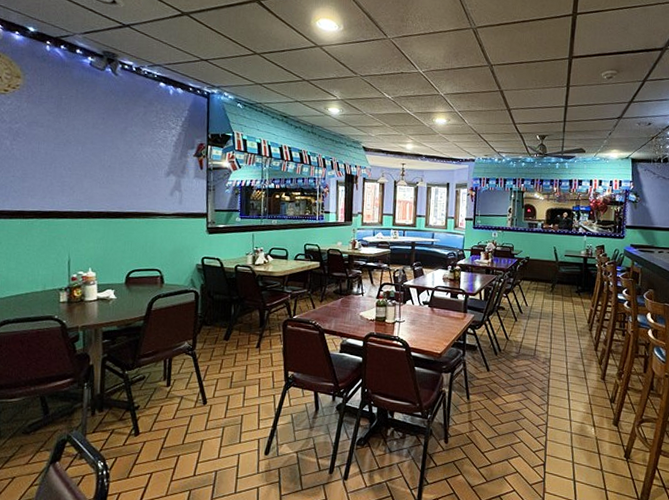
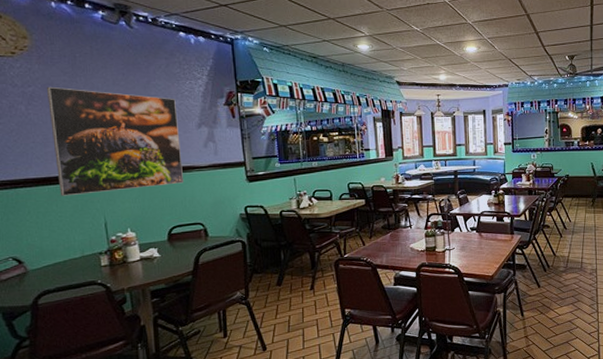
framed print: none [31,124,149,231] -> present [46,86,184,196]

